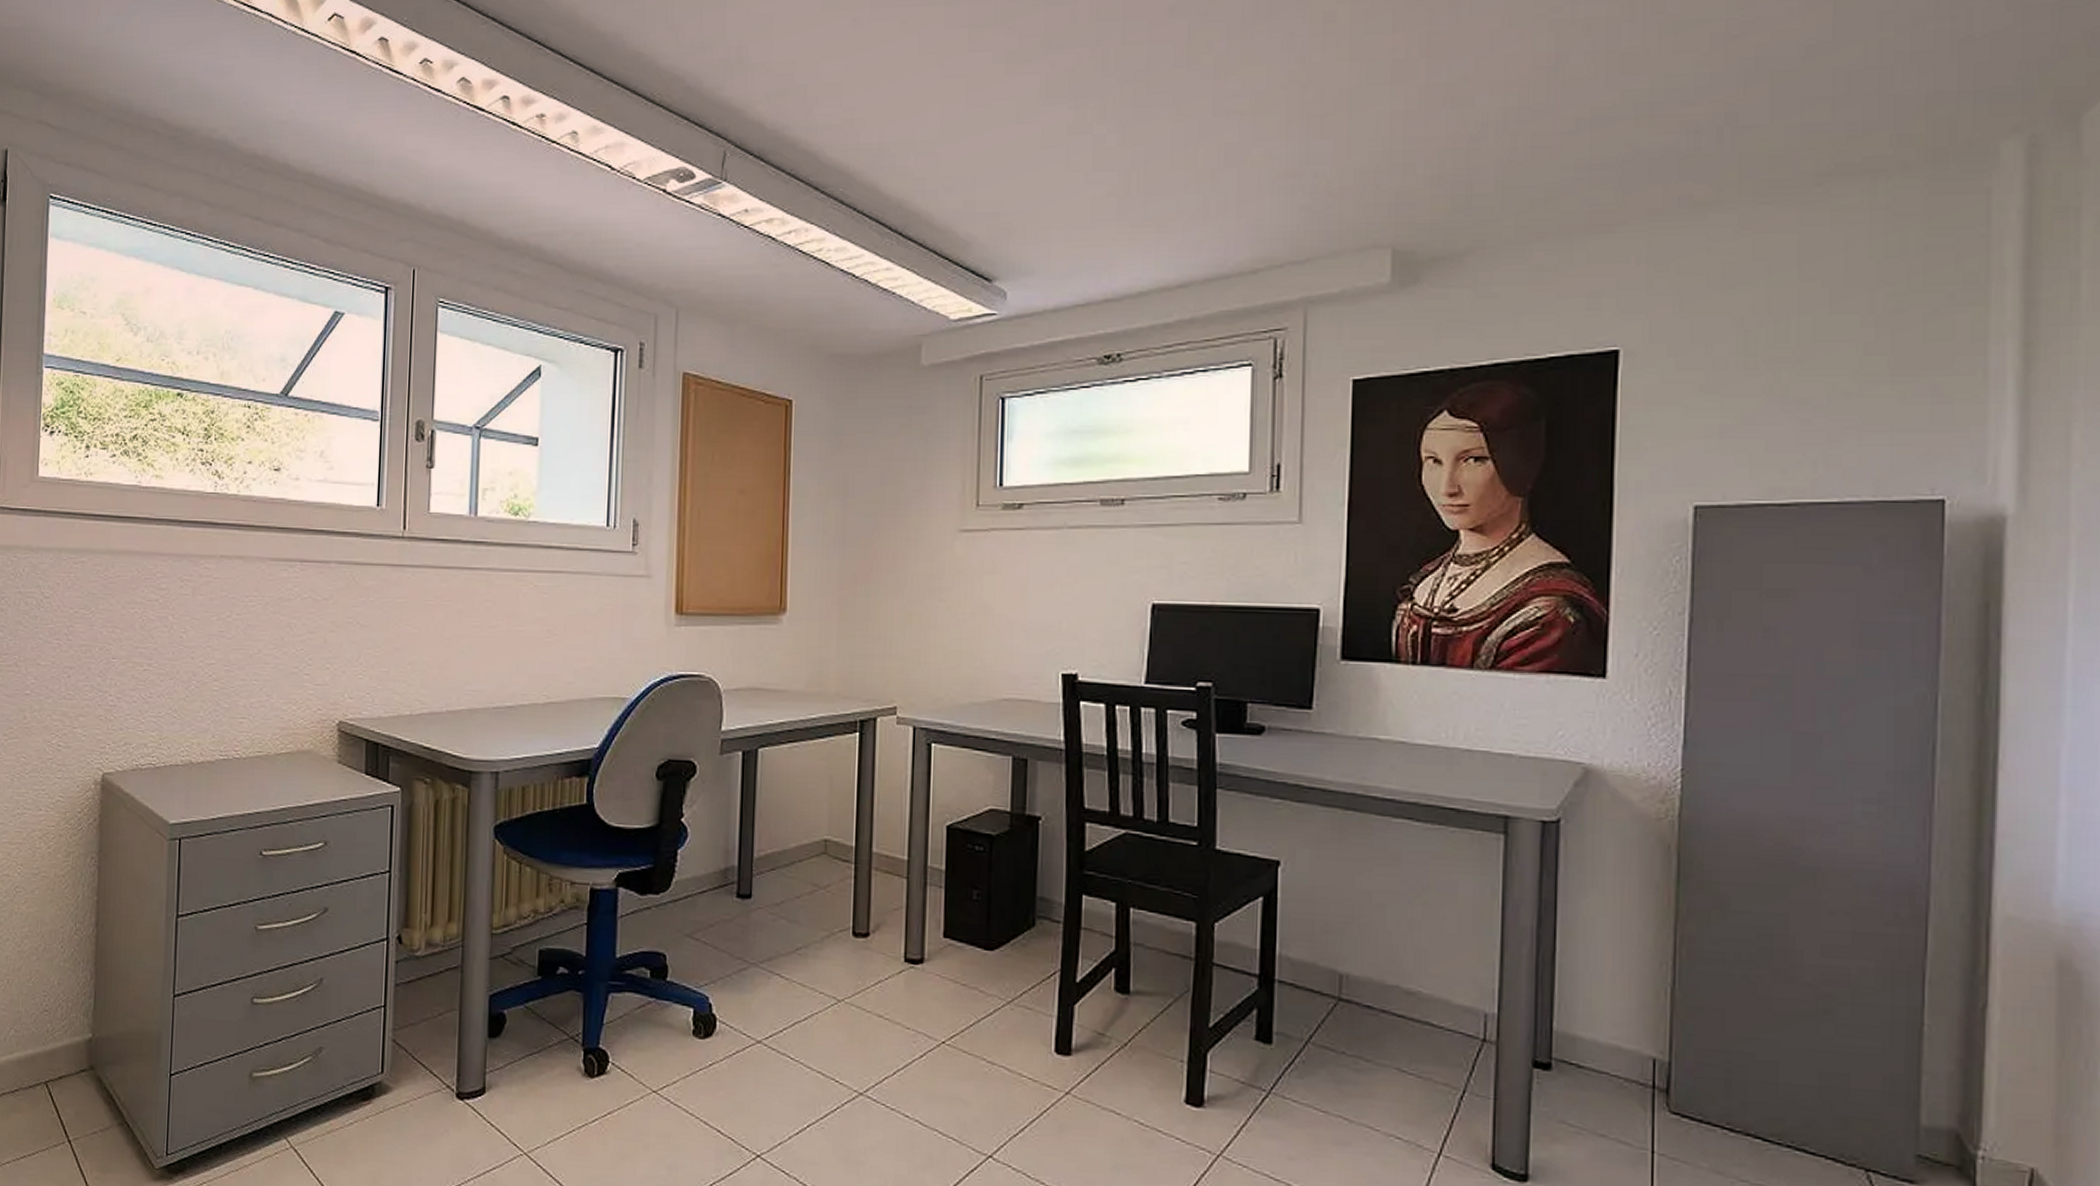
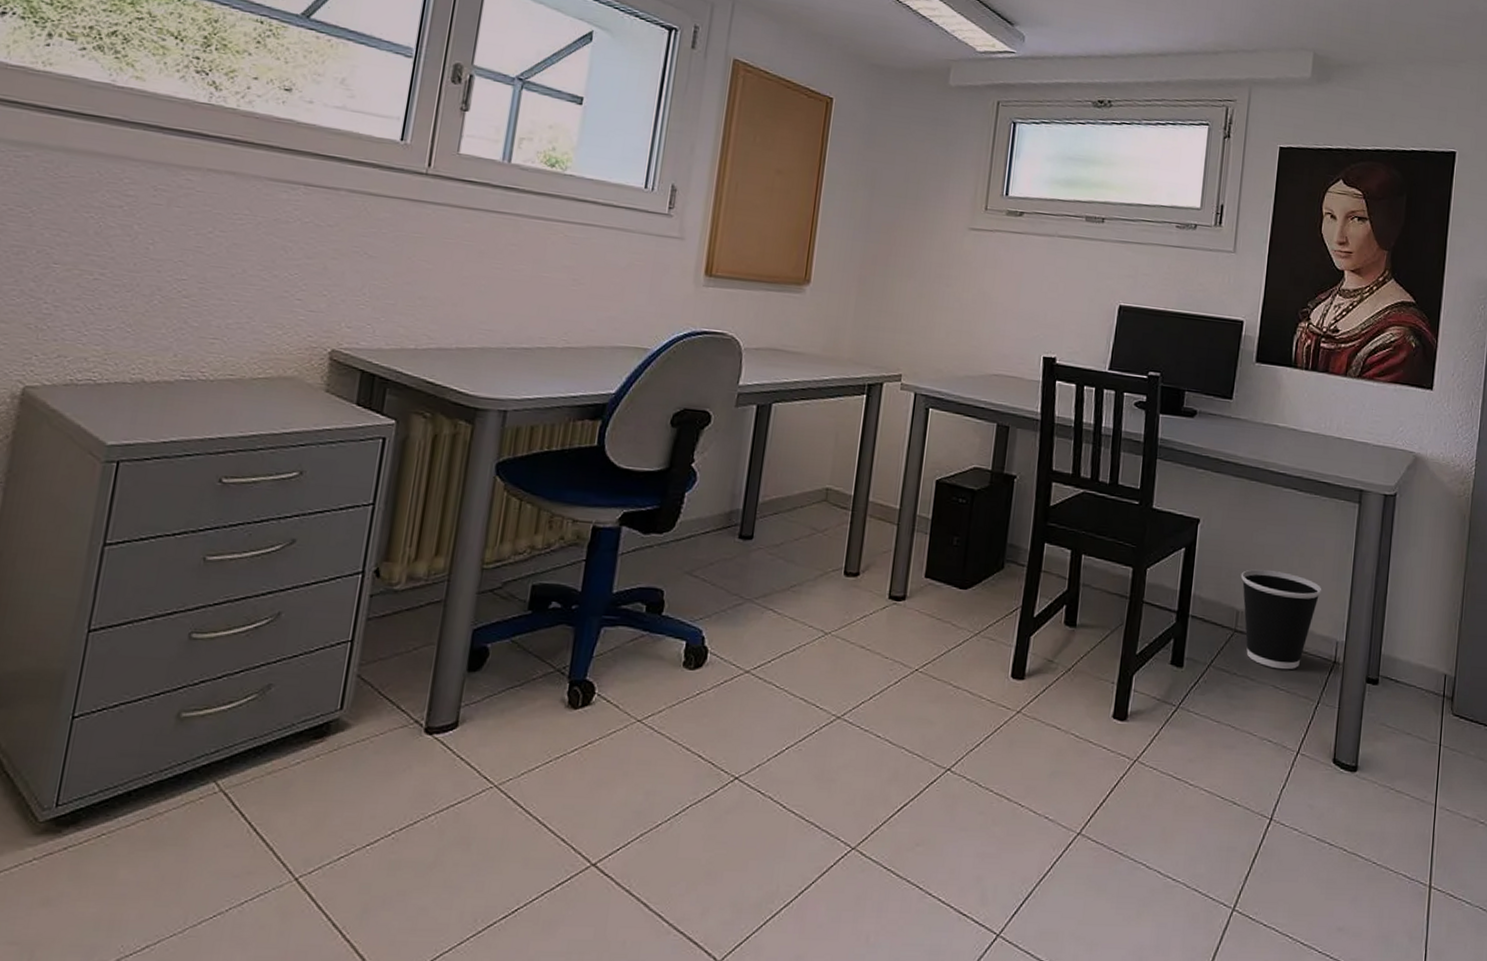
wastebasket: none [1341,922,1459,1049] -> present [1240,569,1322,670]

